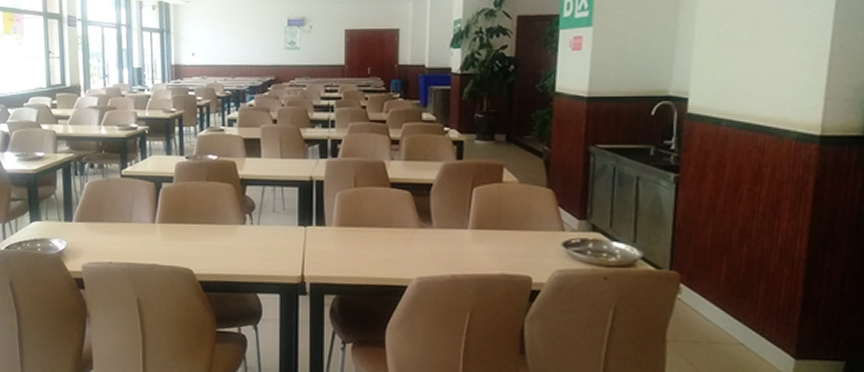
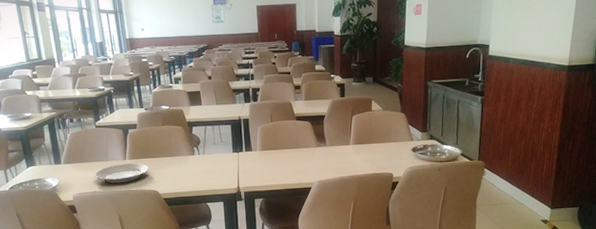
plate: none [112,228,184,255] -> present [94,163,149,184]

